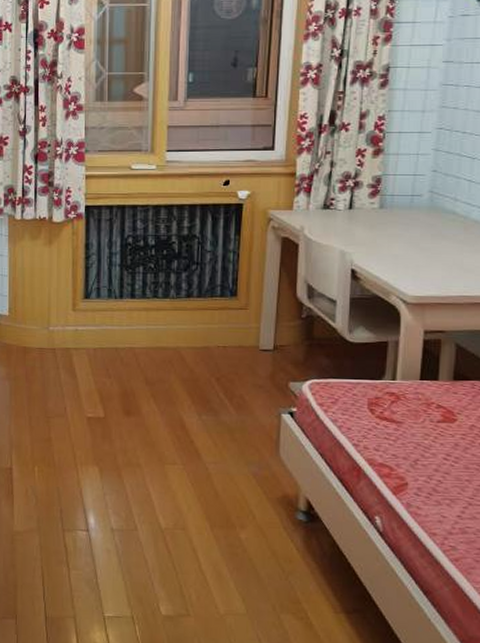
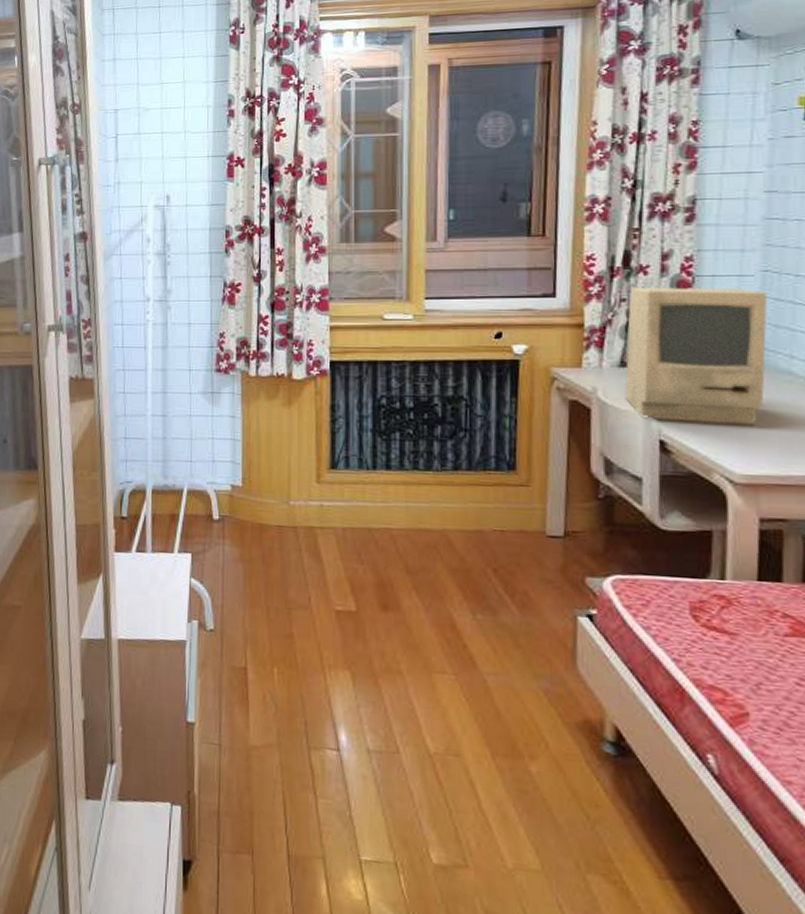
computer monitor: none [326,142,441,256] -> present [624,287,768,425]

